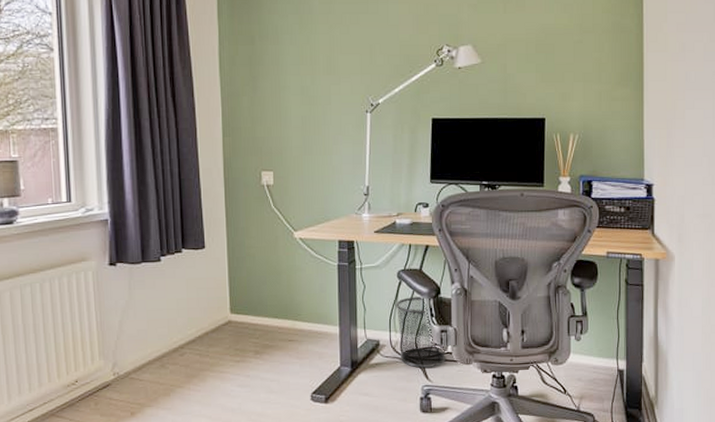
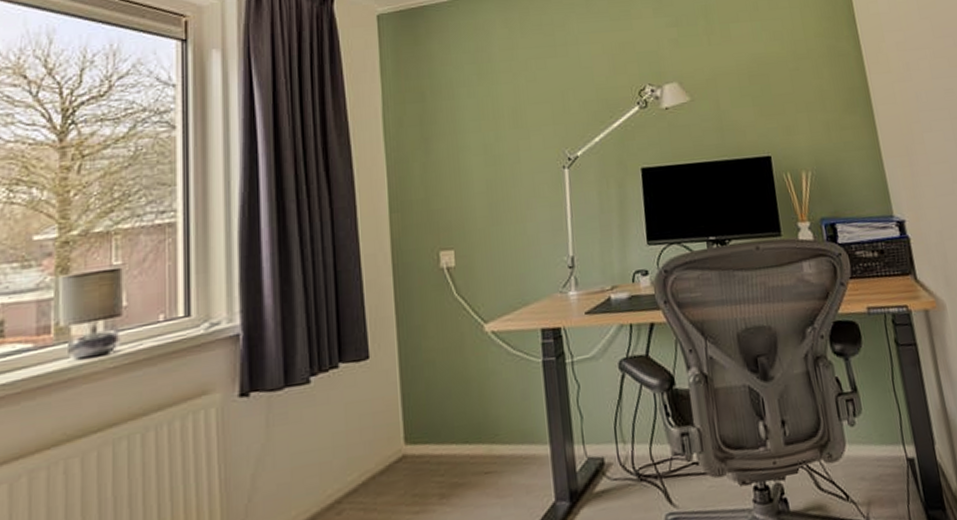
waste bin: present [395,296,446,368] -> none [619,391,693,490]

